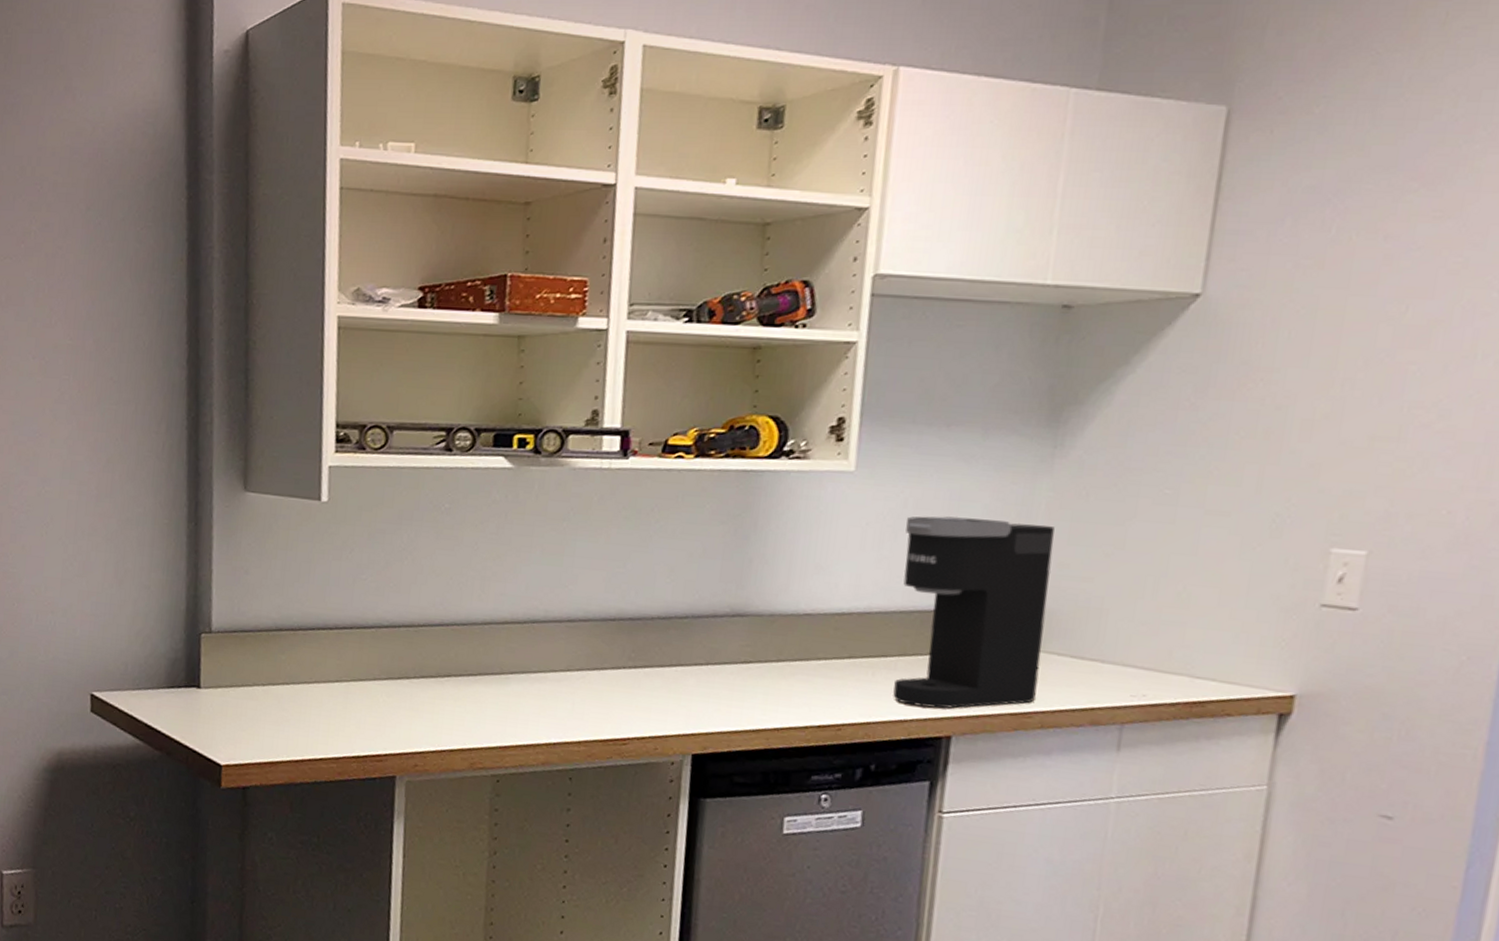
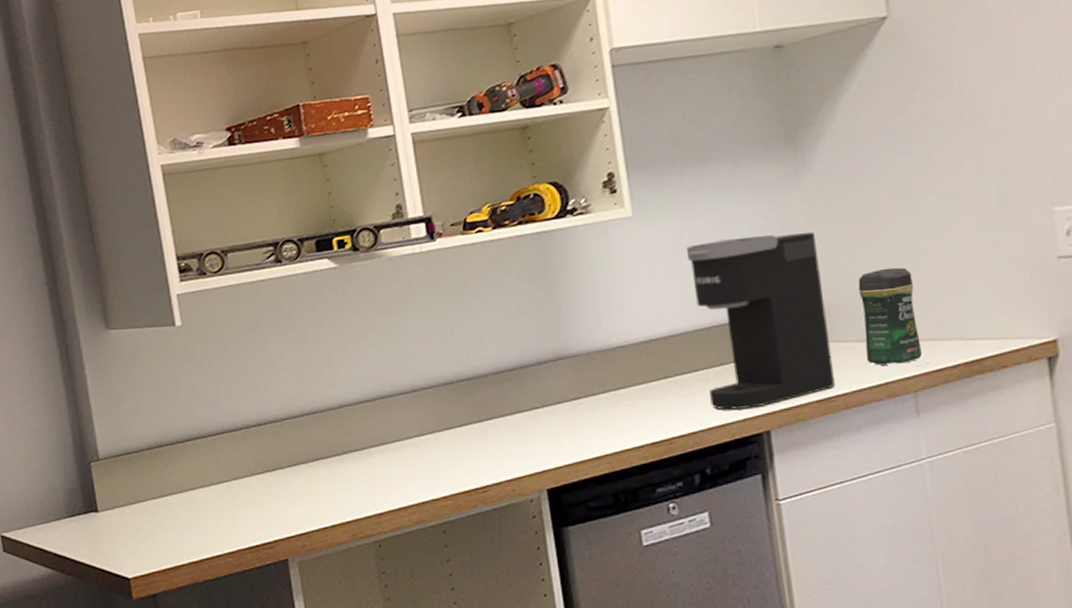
coffee jar: none [1077,581,1152,691] -> present [858,267,922,365]

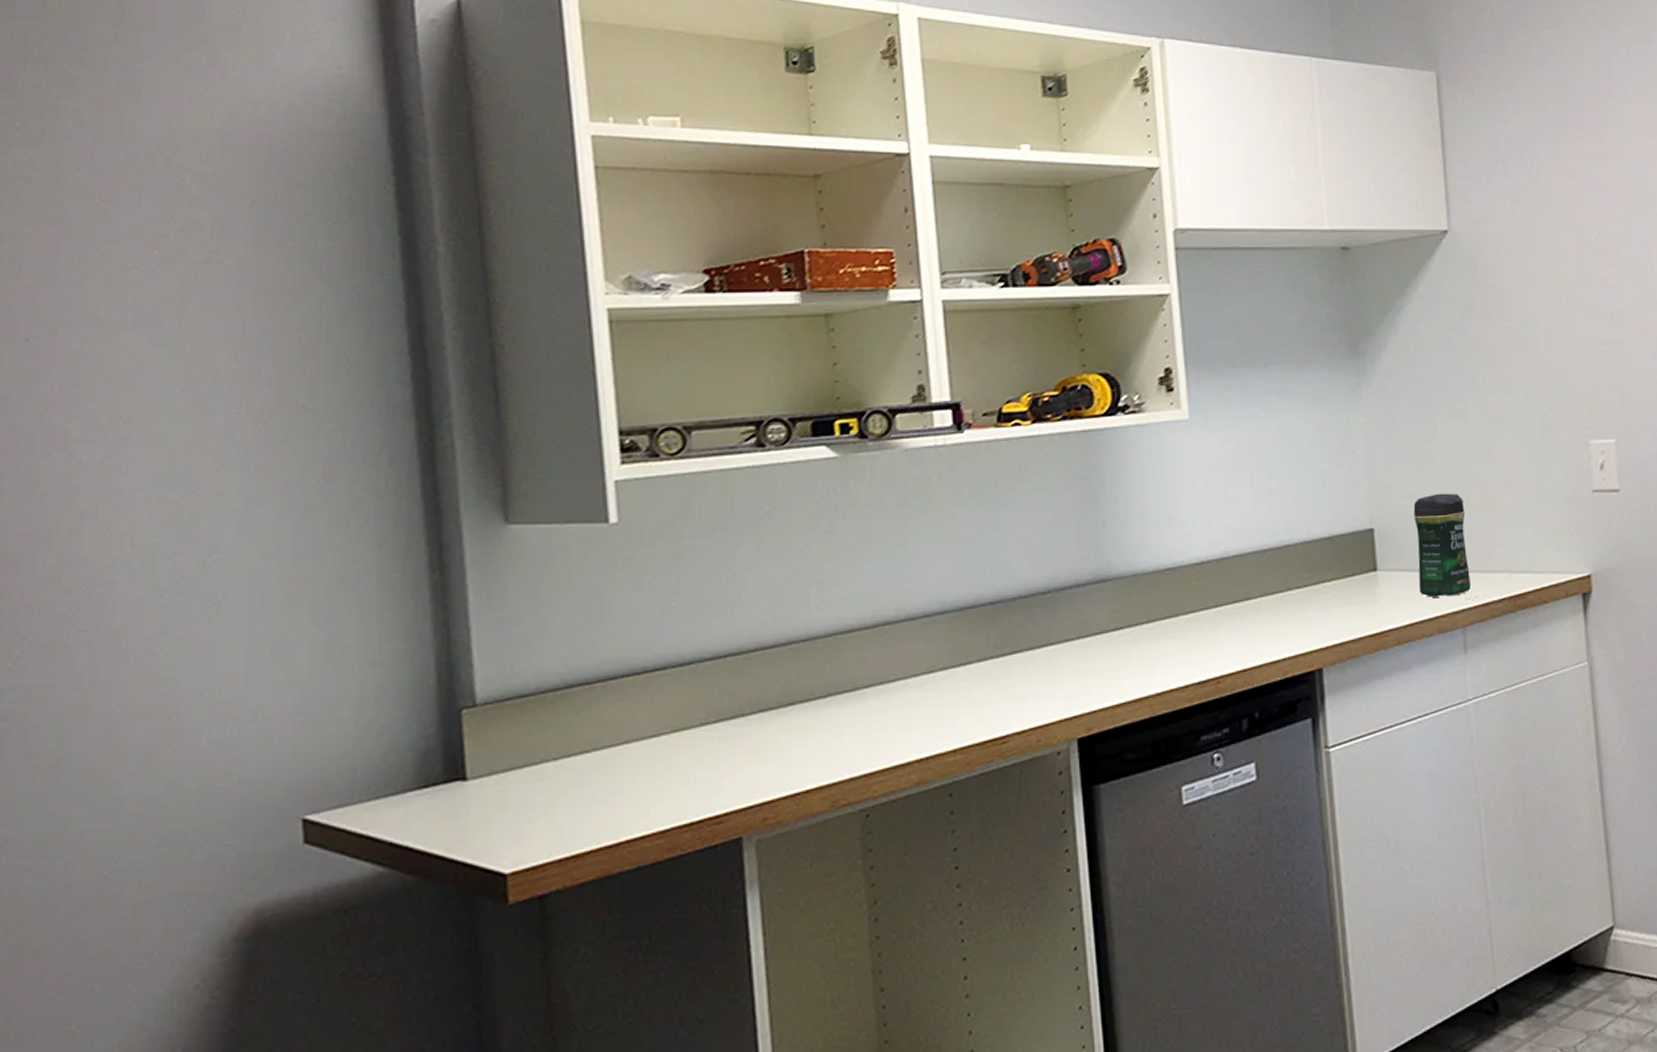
coffee maker: present [686,232,835,410] -> none [1244,450,1388,645]

